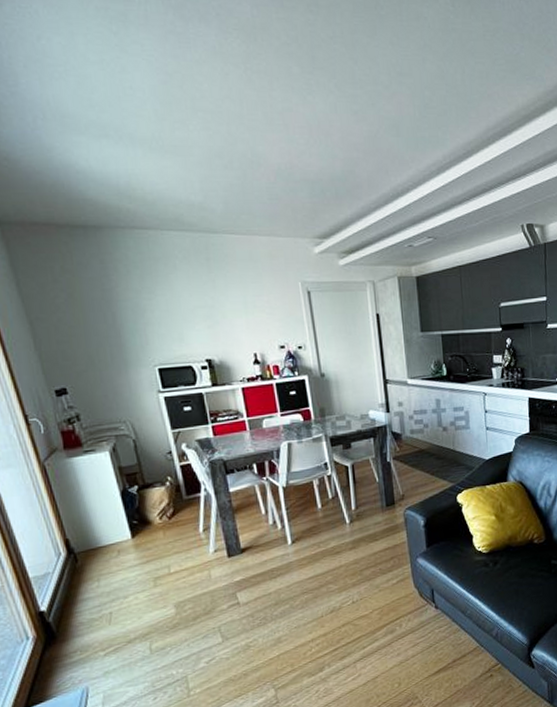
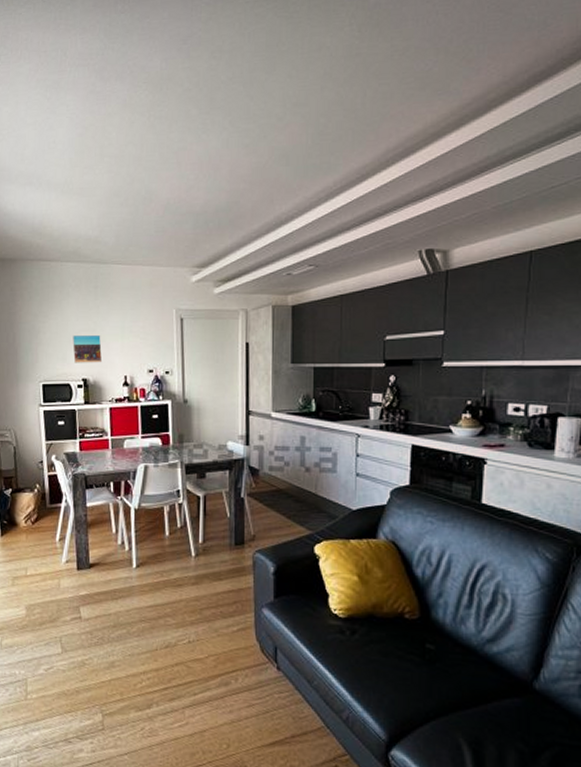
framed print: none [188,311,227,343] -> present [72,334,103,363]

